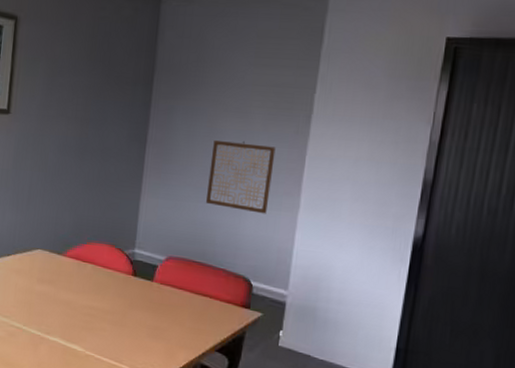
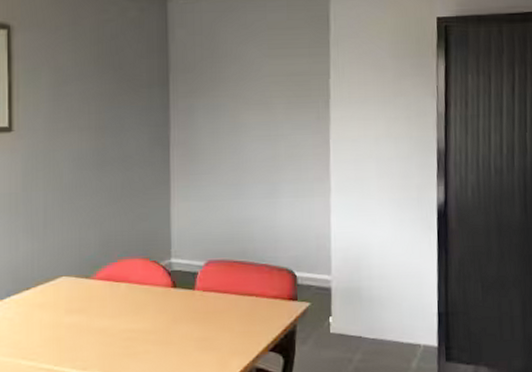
wall art: present [205,140,276,214] -> none [238,131,301,203]

